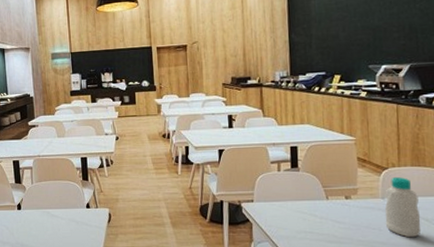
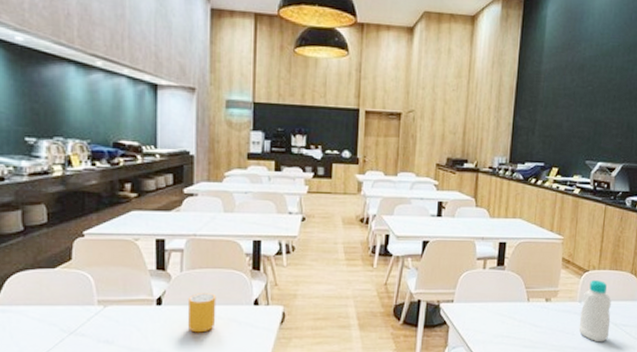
mug: none [38,199,60,230] -> present [187,293,217,333]

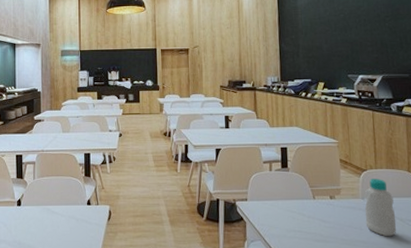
mug: present [187,293,217,333] -> none [39,196,60,228]

